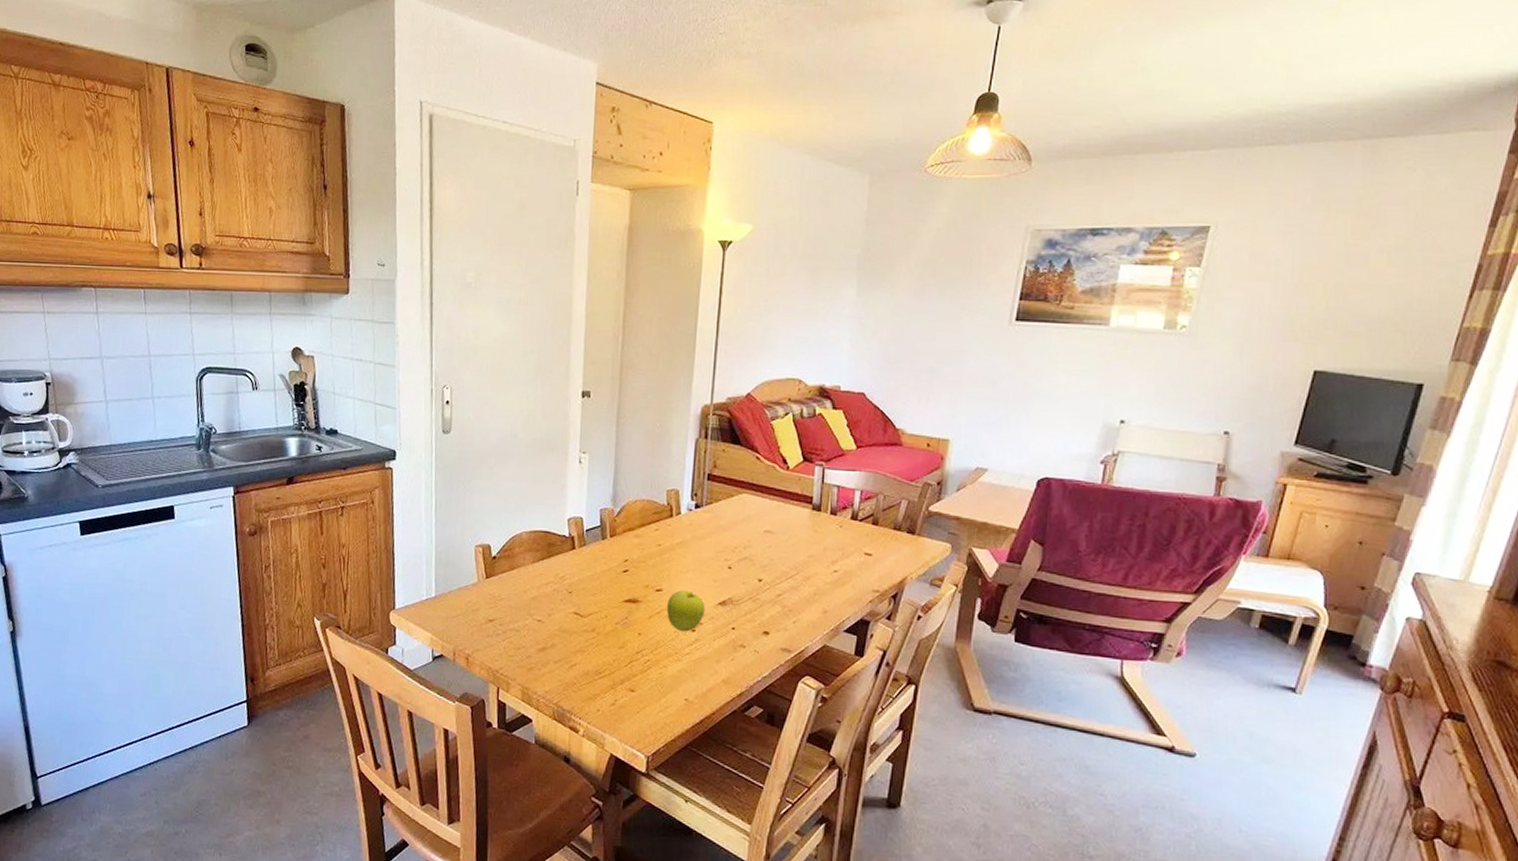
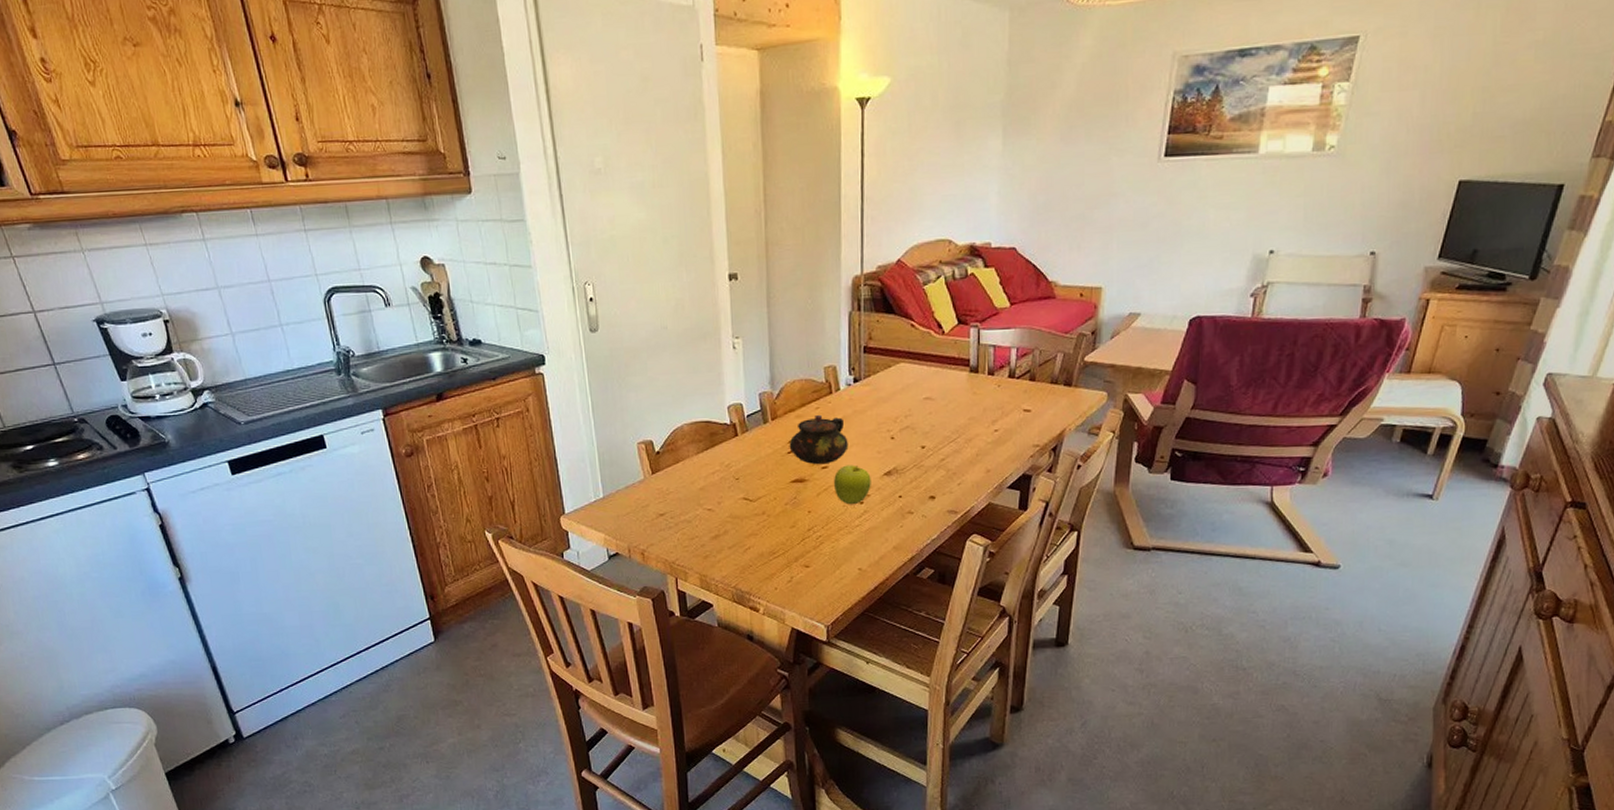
teapot: none [625,536,685,587] -> present [789,414,849,465]

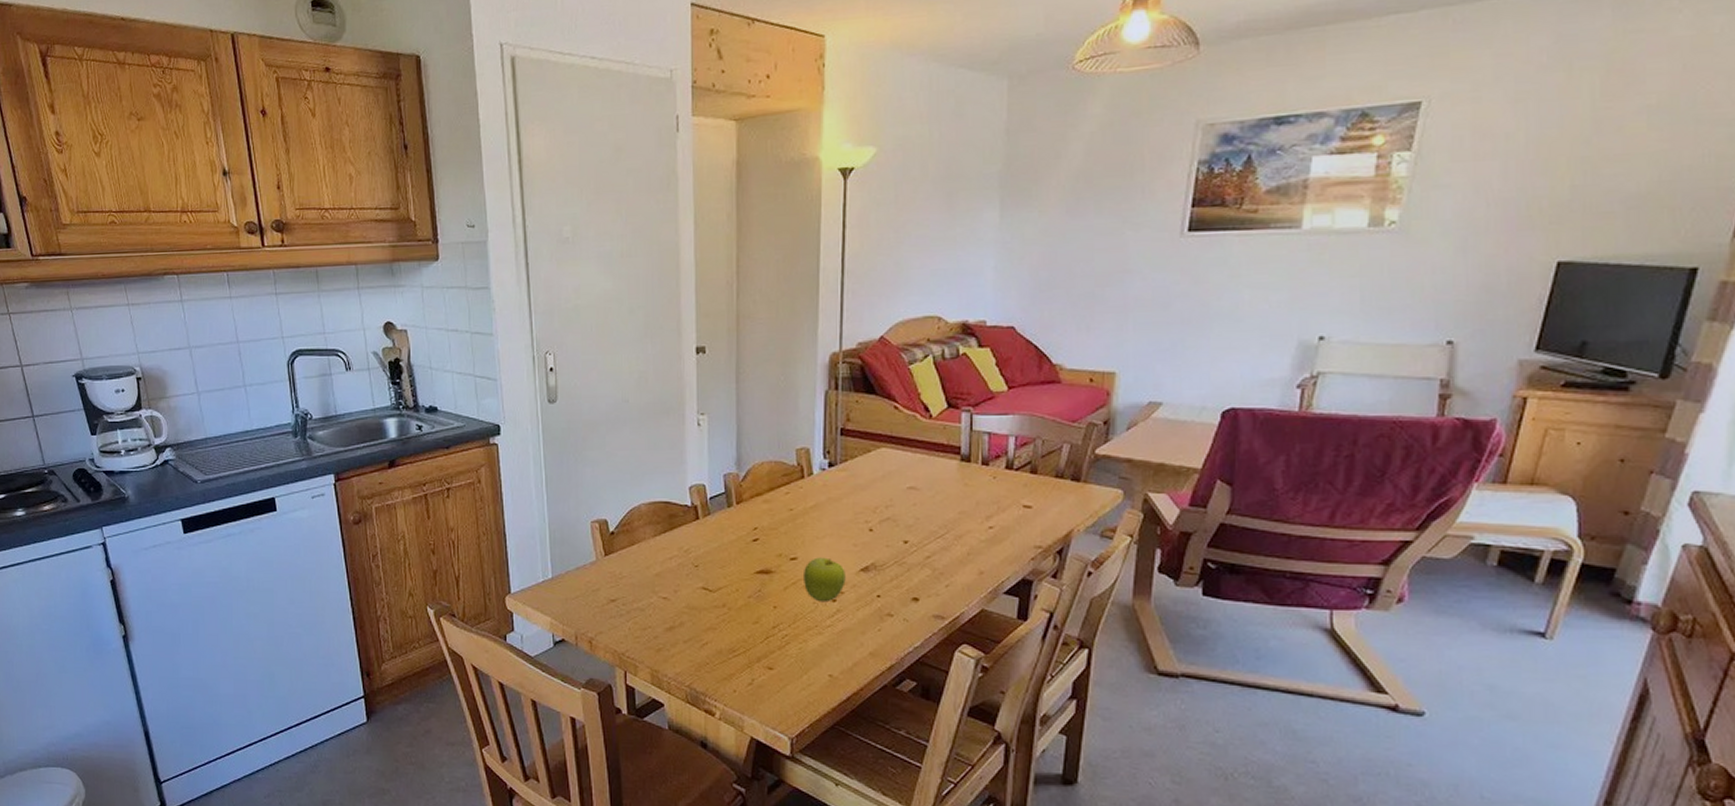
teapot: present [789,414,849,465] -> none [754,500,821,556]

